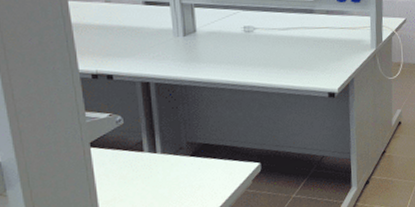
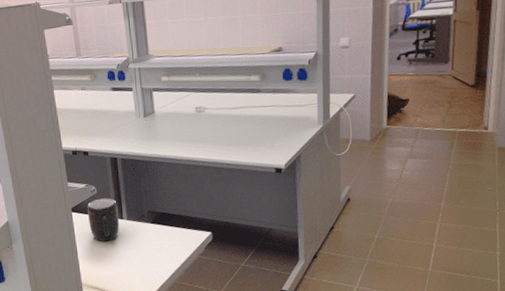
mug: none [111,129,152,181] -> present [87,198,120,242]

